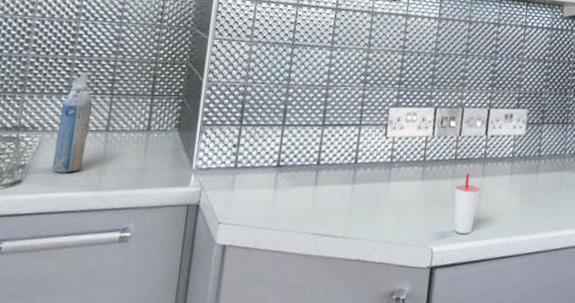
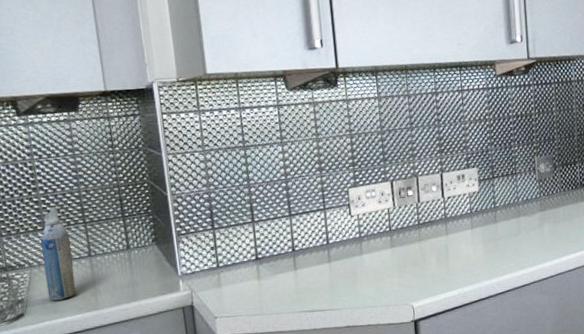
cup: present [454,172,480,234] -> none [422,234,446,288]

